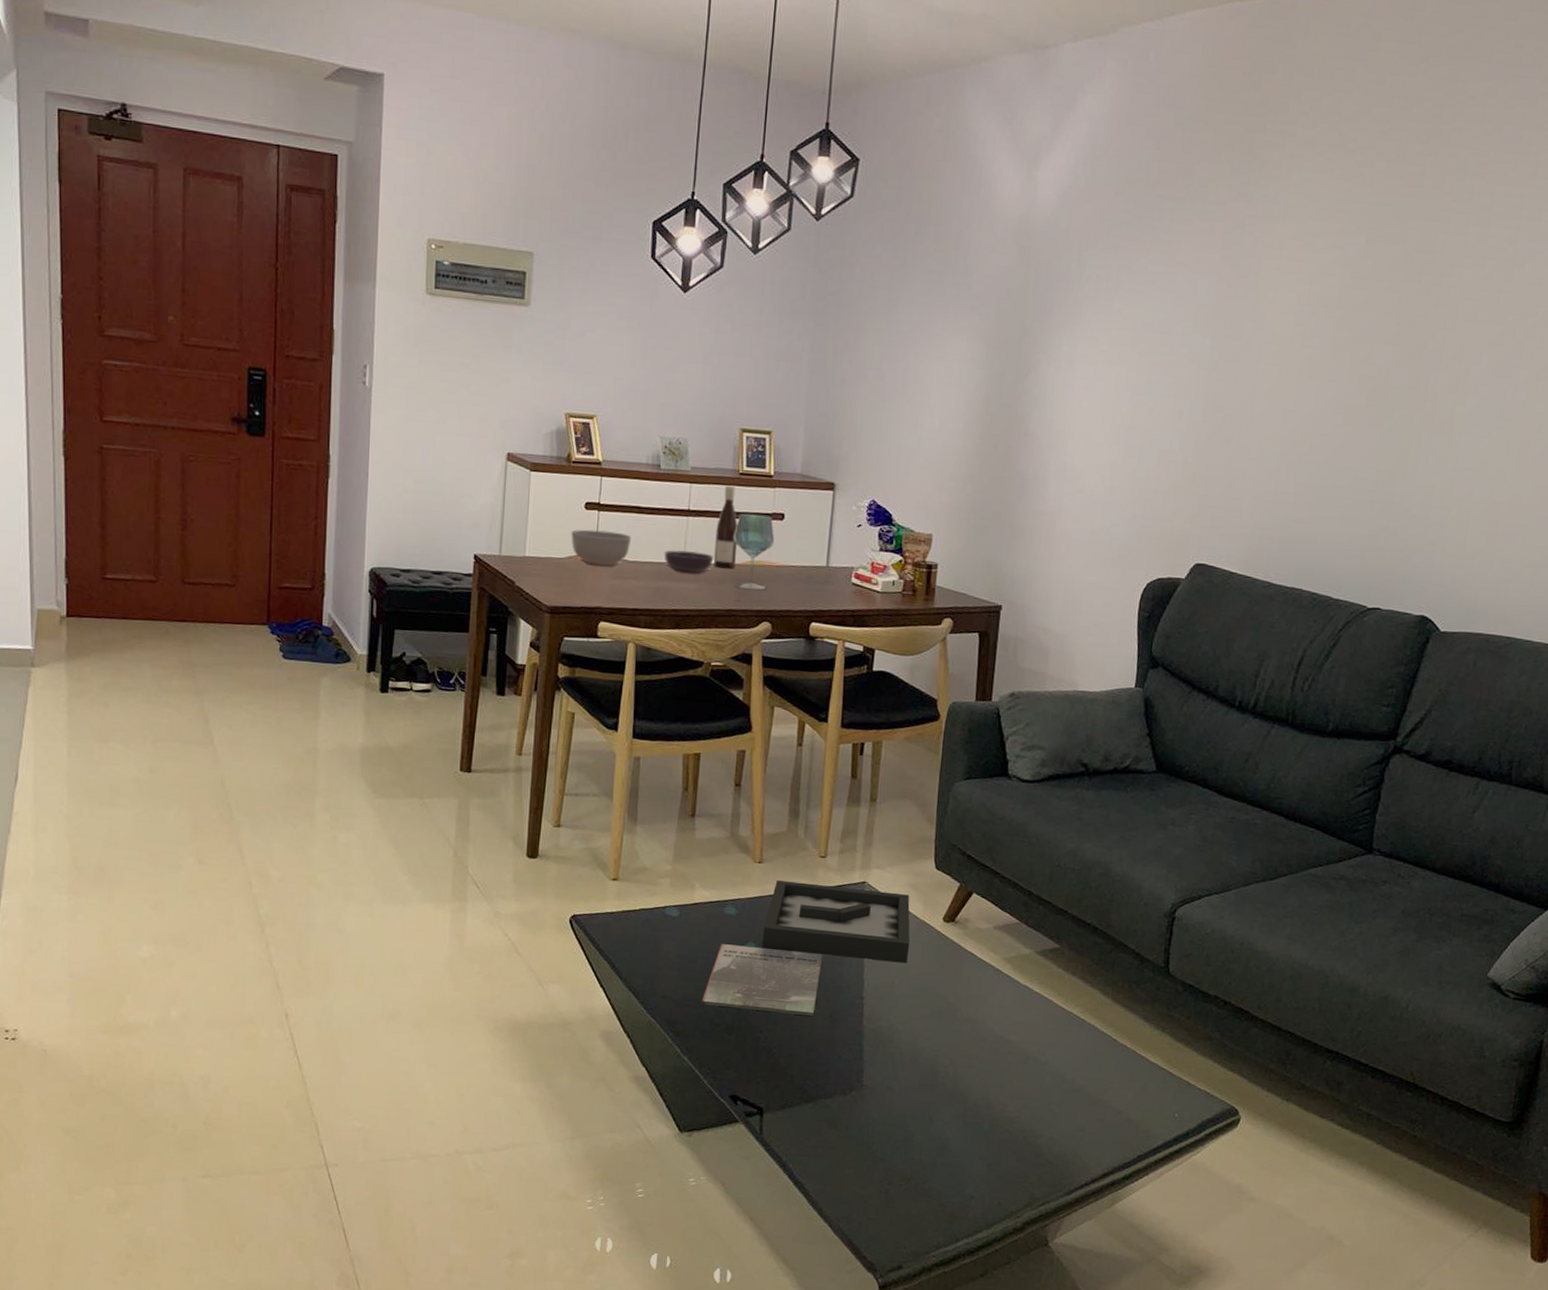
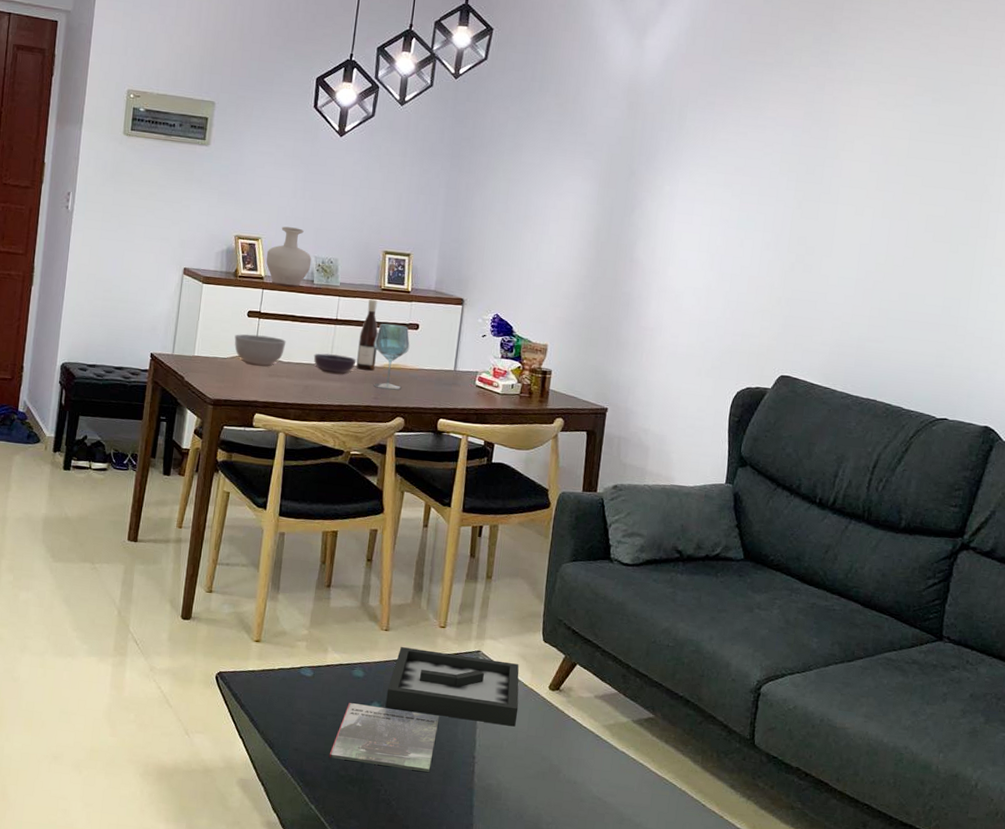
vase: none [603,401,657,474] -> present [266,226,312,288]

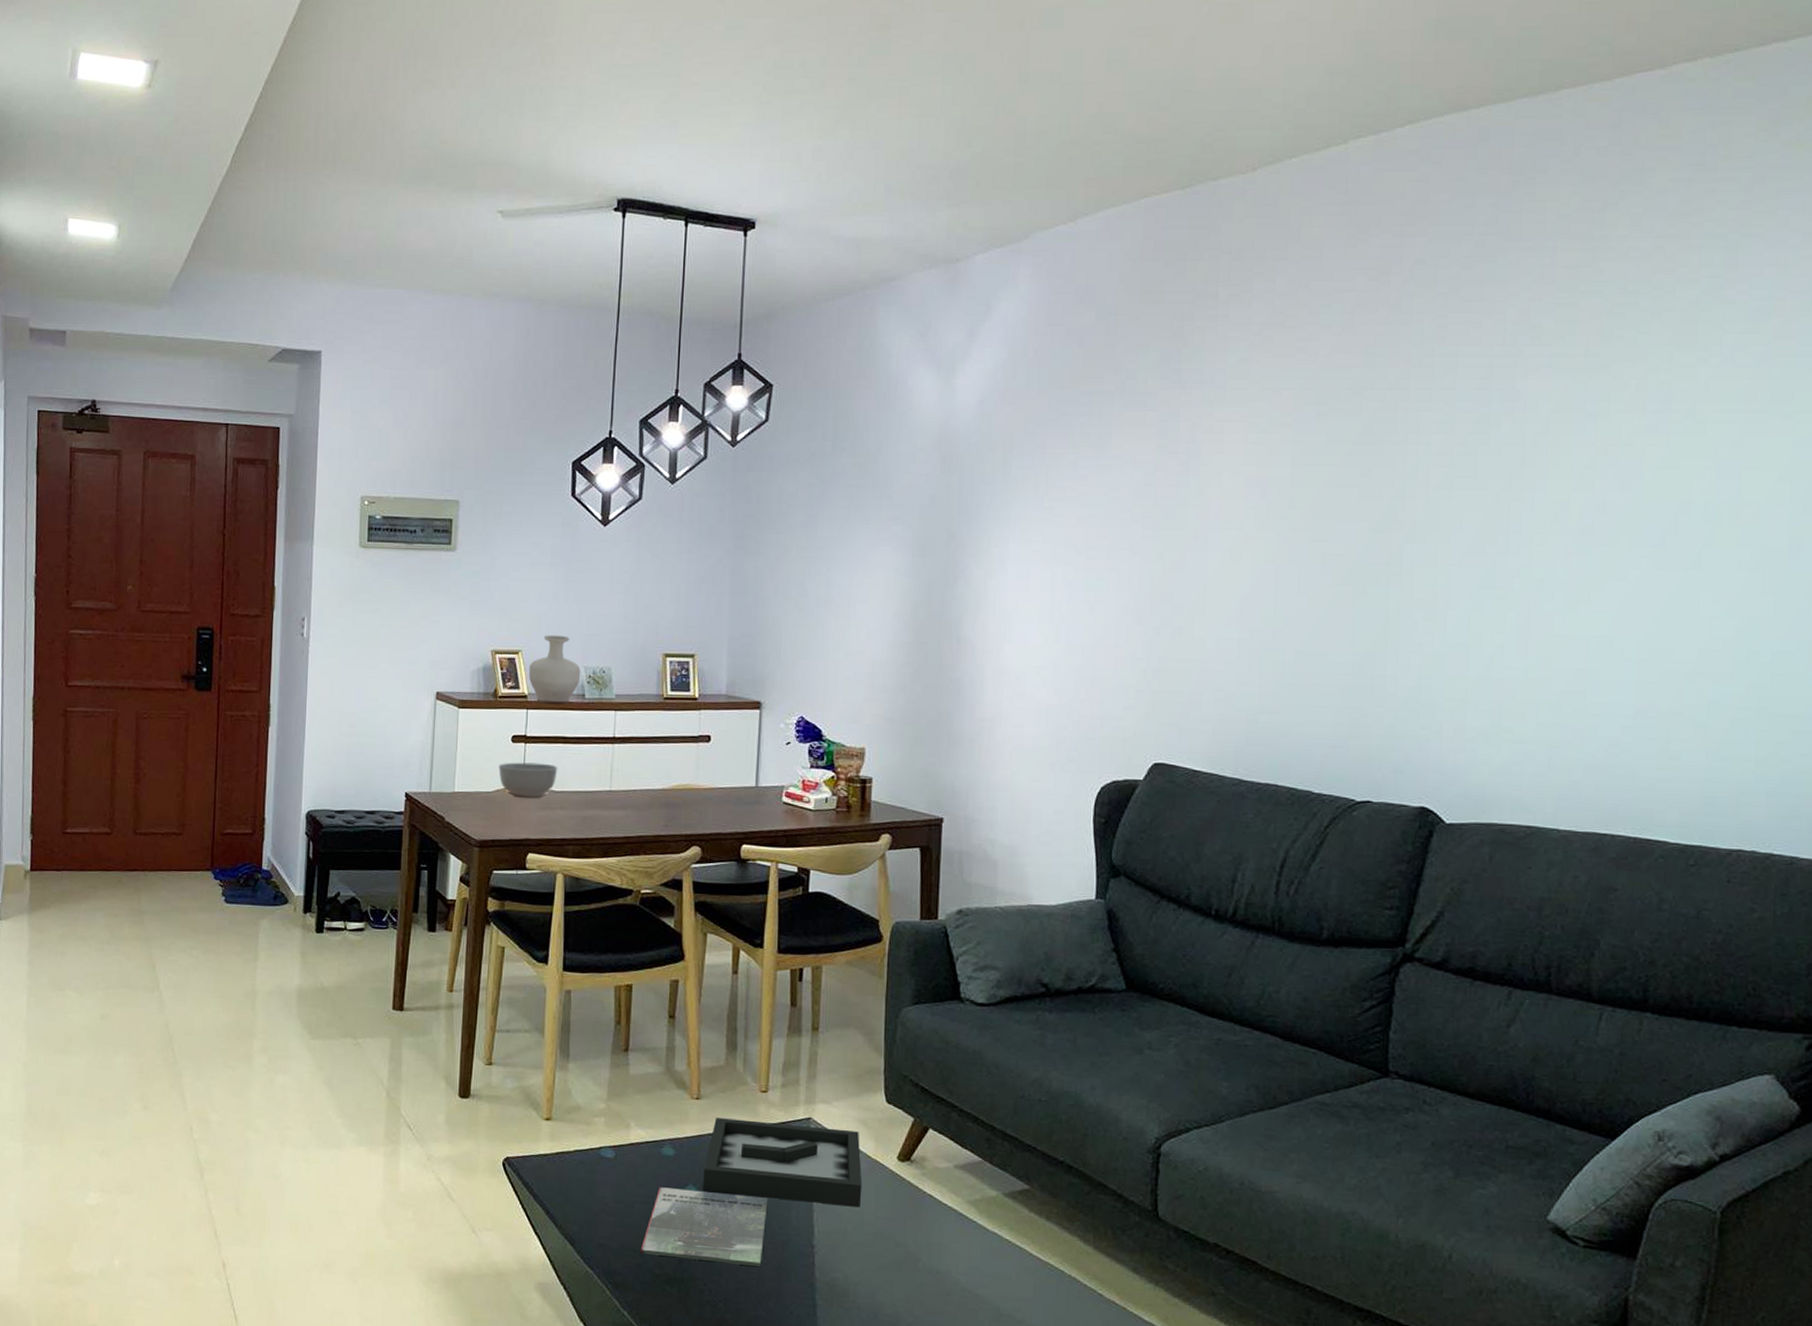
bowl: present [313,353,357,375] -> none [590,777,641,802]
bottle: present [356,299,379,372] -> none [640,711,664,795]
wine glass: present [374,323,410,391] -> none [659,737,702,816]

